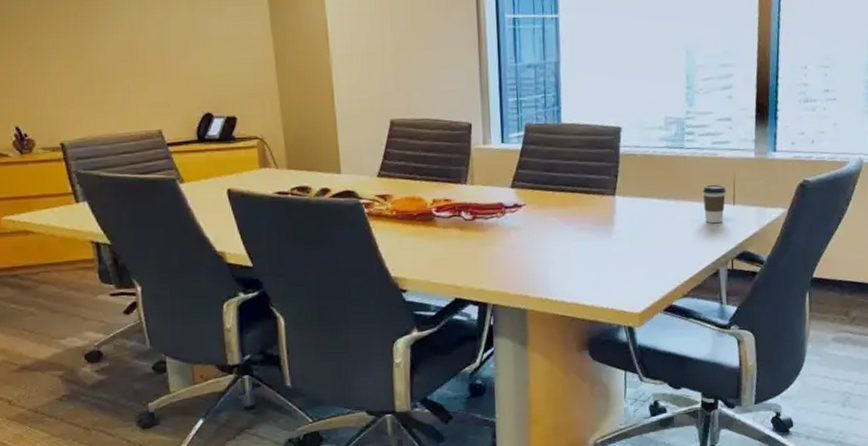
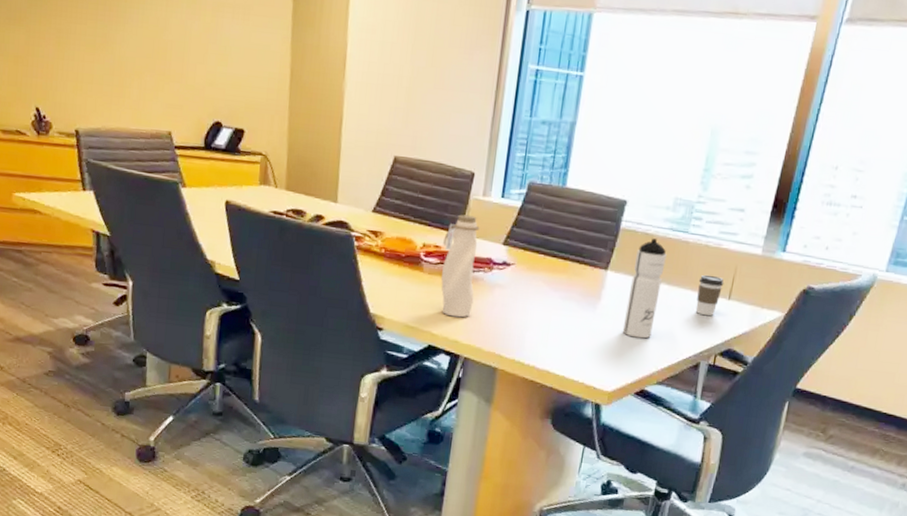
water bottle: none [452,165,492,266] -> present [441,214,480,318]
water bottle: none [639,158,669,256] -> present [622,238,667,339]

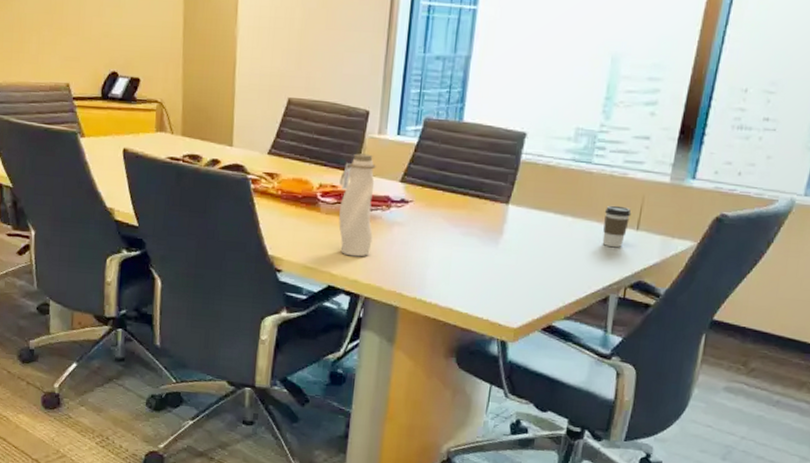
water bottle: present [622,238,667,339] -> none [526,170,570,273]

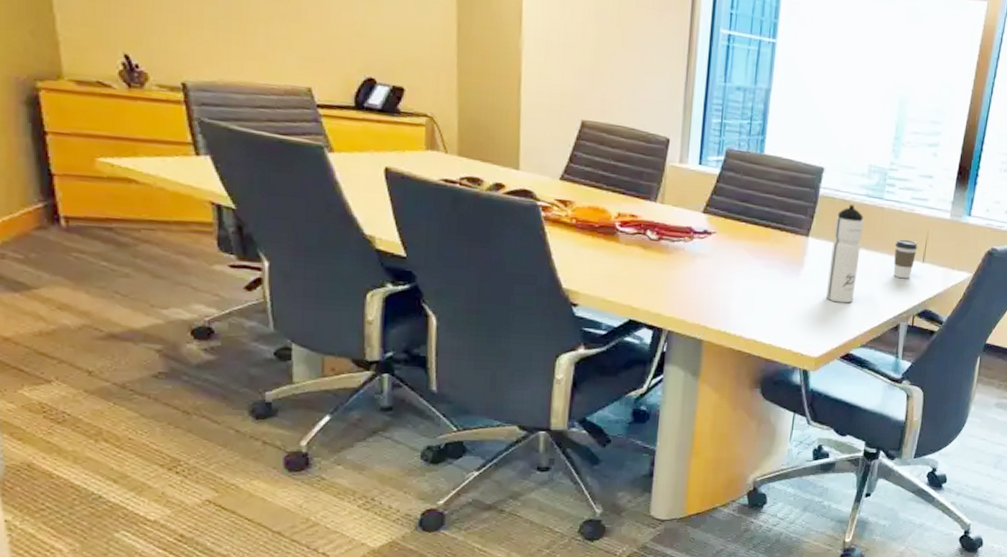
water bottle: present [339,153,376,257] -> none [639,182,678,290]
water bottle: none [526,170,570,273] -> present [825,204,864,303]

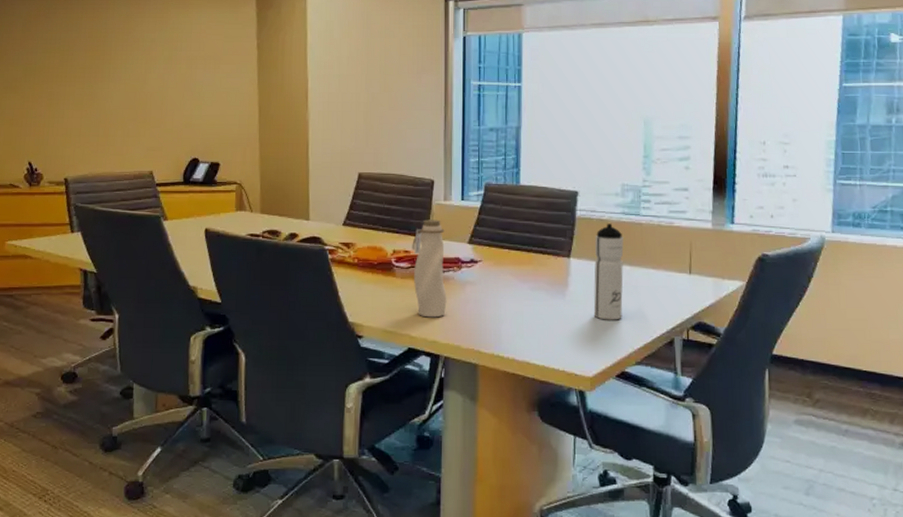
water bottle: none [639,182,678,290] -> present [412,219,447,318]
coffee cup: present [893,239,918,279] -> none [658,252,683,292]

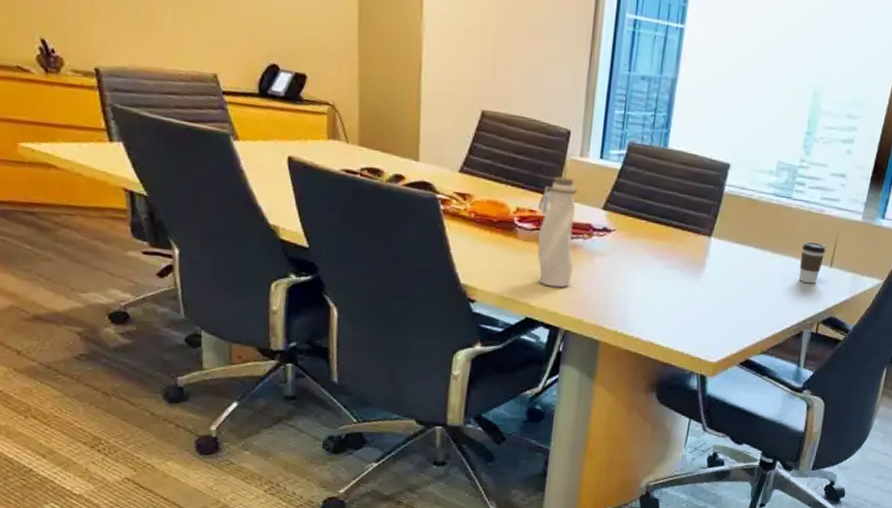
water bottle: present [593,223,624,320] -> none [726,204,770,308]
coffee cup: none [658,252,683,292] -> present [798,241,826,284]

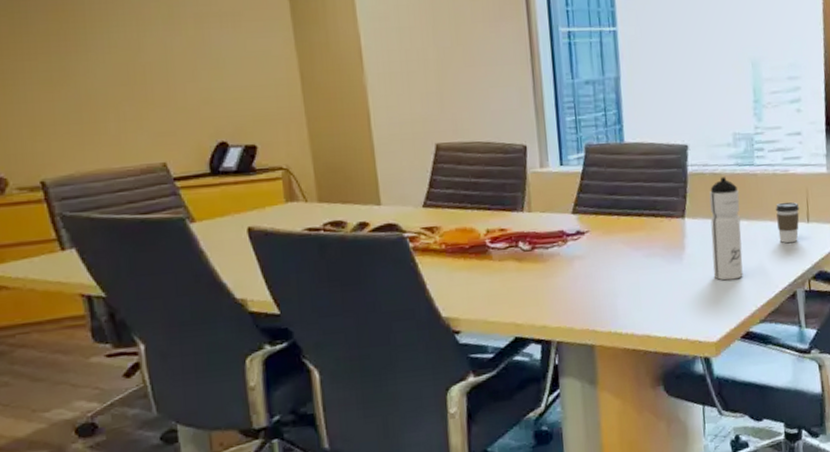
water bottle: present [537,176,578,288] -> none [507,190,554,301]
water bottle: none [726,204,770,308] -> present [709,177,743,281]

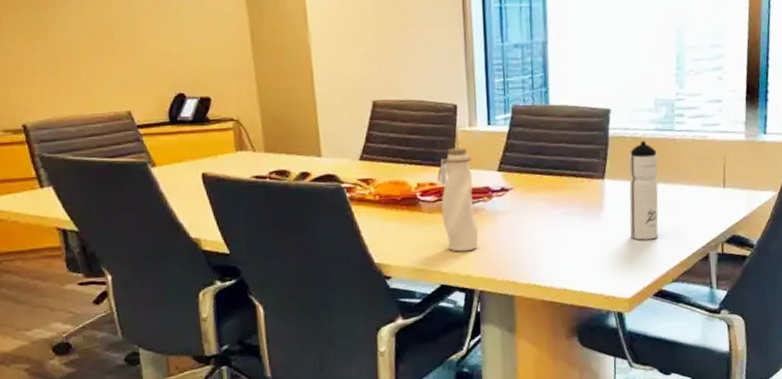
water bottle: none [507,190,554,301] -> present [437,147,479,252]
coffee cup: present [775,202,800,244] -> none [692,167,717,208]

